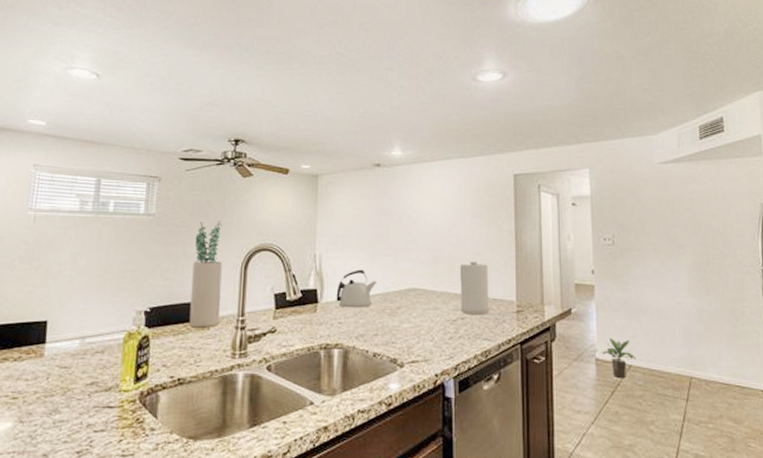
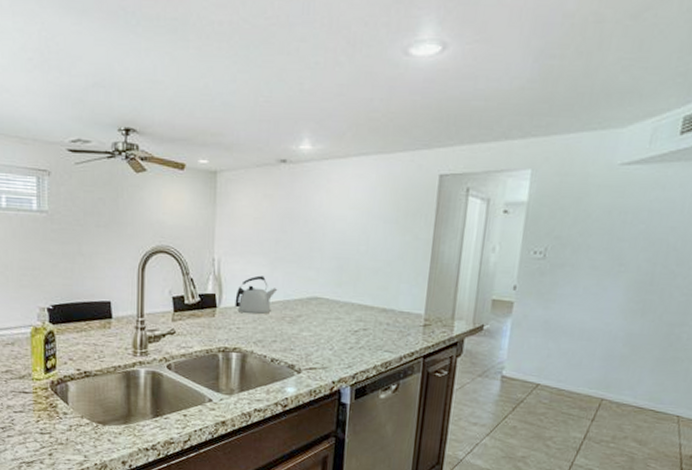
vase: present [189,221,223,329] -> none [90,220,120,328]
paper towel holder: present [460,261,489,315] -> none [364,271,399,328]
potted plant: present [601,337,636,379] -> none [508,356,546,397]

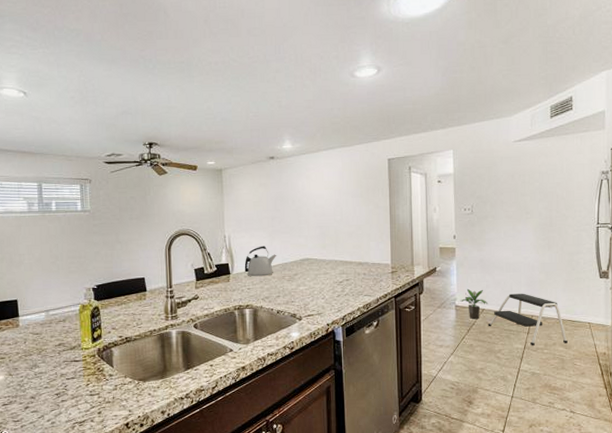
potted plant: none [508,356,546,397] -> present [460,288,488,320]
step stool: none [540,368,645,439] -> present [488,293,568,346]

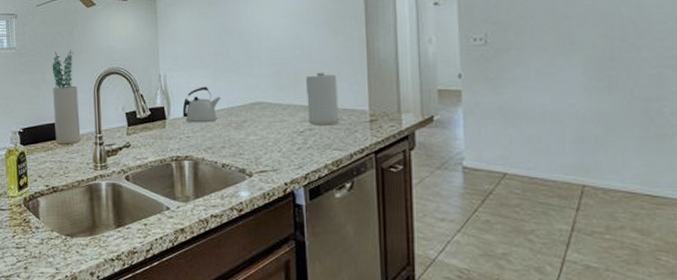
vase: none [125,213,153,300] -> present [52,49,81,146]
paper towel holder: none [344,234,369,277] -> present [306,72,339,126]
potted plant: present [460,288,488,320] -> none [469,145,513,187]
step stool: present [488,293,568,346] -> none [512,153,645,228]

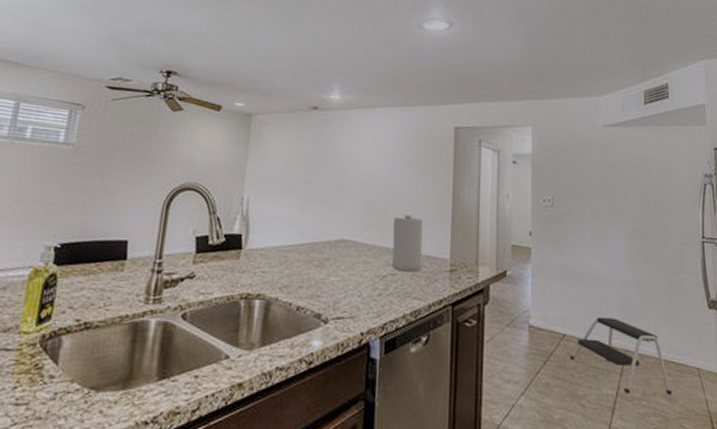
vase: present [52,49,81,146] -> none [101,155,147,270]
kettle: present [182,86,222,123] -> none [261,216,306,258]
step stool: none [512,153,645,228] -> present [569,317,672,395]

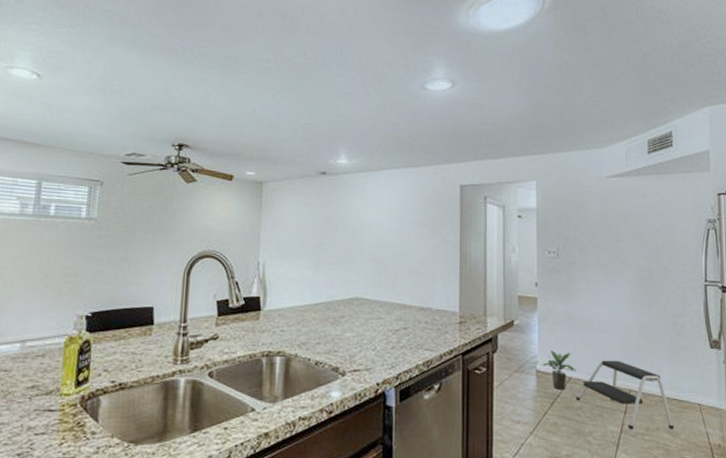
paper towel holder: present [391,214,423,273] -> none [403,271,432,326]
potted plant: none [535,304,571,348] -> present [542,350,577,391]

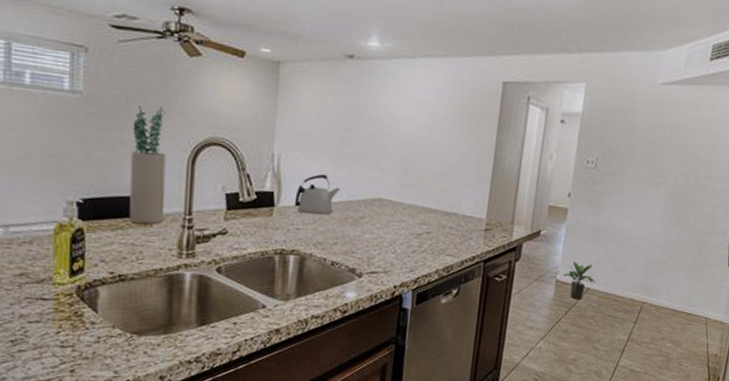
vase: none [130,226,166,335] -> present [129,106,167,226]
kettle: none [279,278,321,317] -> present [294,174,341,216]
step stool: present [575,360,674,430] -> none [590,273,679,340]

